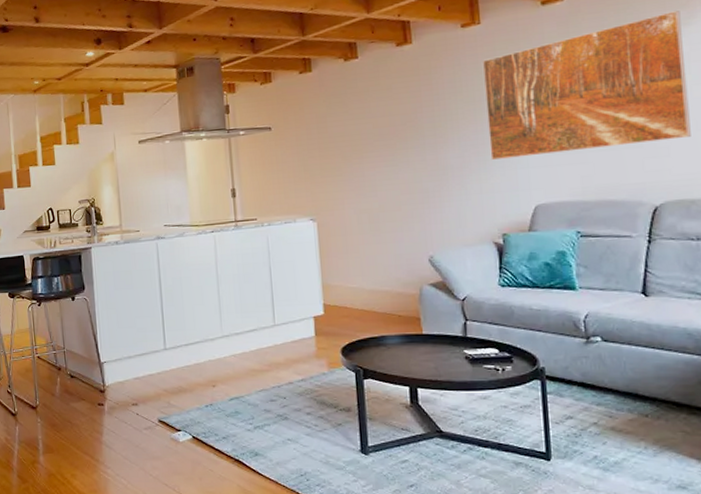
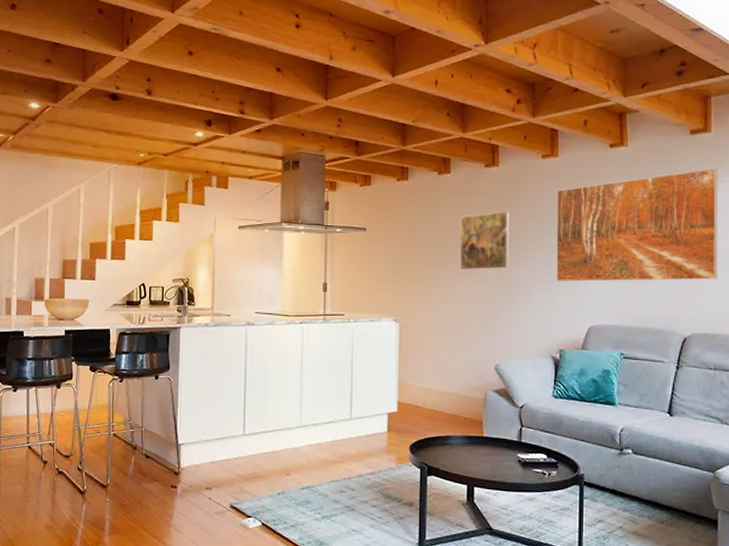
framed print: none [373,90,436,160] -> present [459,211,511,271]

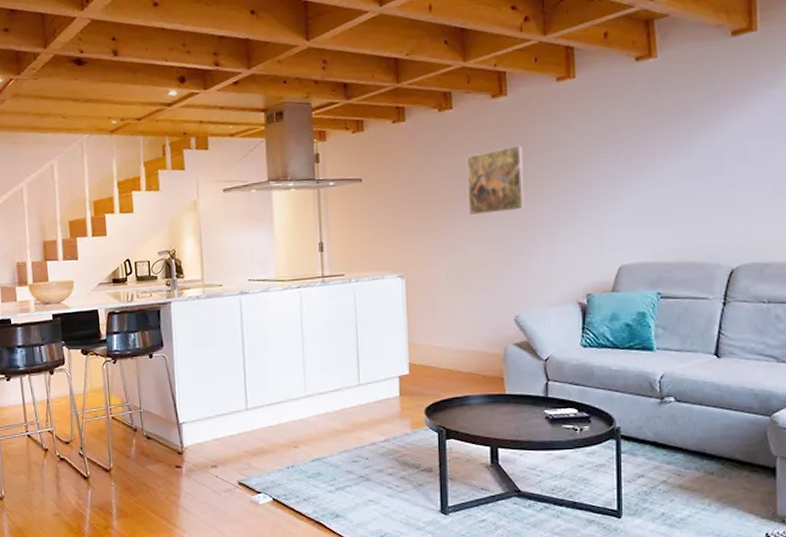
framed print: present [556,169,718,282] -> none [575,73,769,220]

